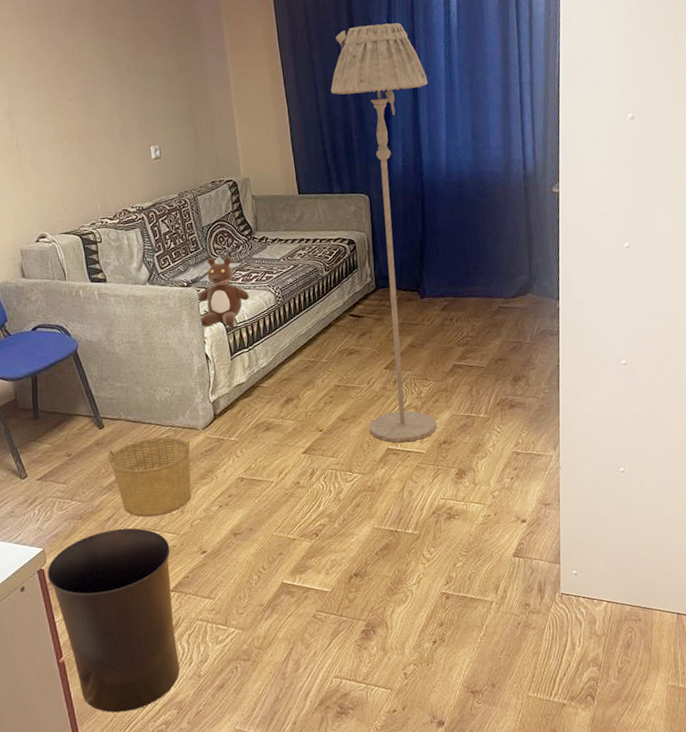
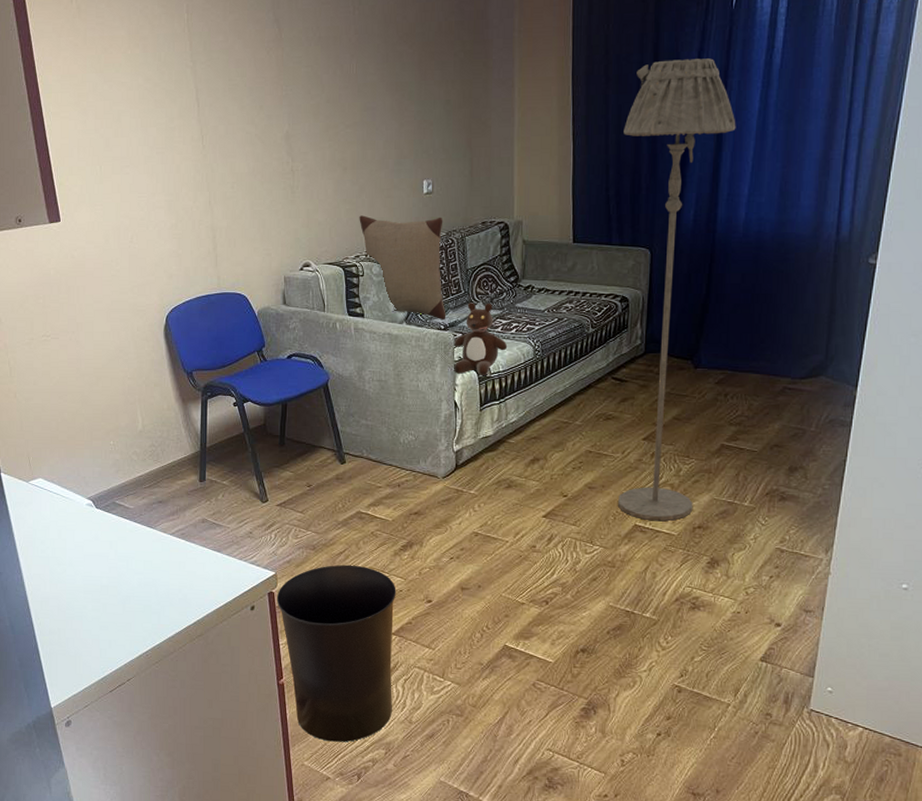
pillow: none [90,179,188,278] -> present [359,215,447,321]
basket: present [108,437,191,517] -> none [347,480,428,558]

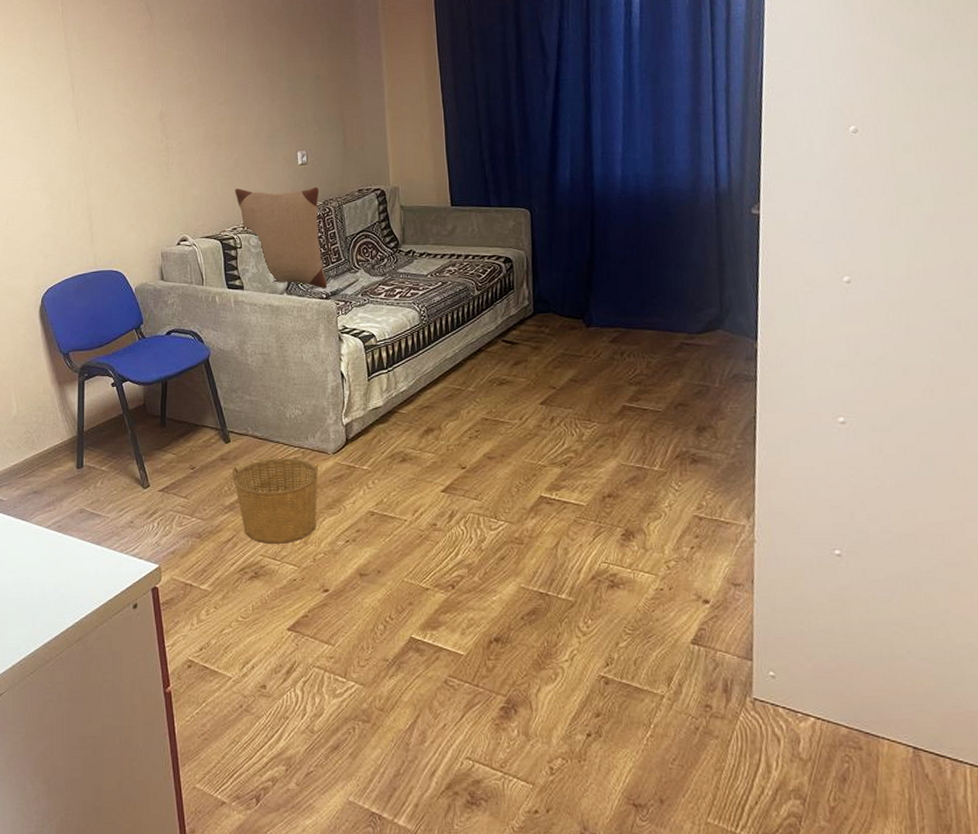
waste bin: present [276,564,396,742] -> none [161,553,291,759]
basket: none [347,480,428,558] -> present [232,458,318,544]
stuffed animal: present [454,302,508,376] -> none [337,269,392,345]
floor lamp: present [618,58,736,522] -> none [492,25,603,491]

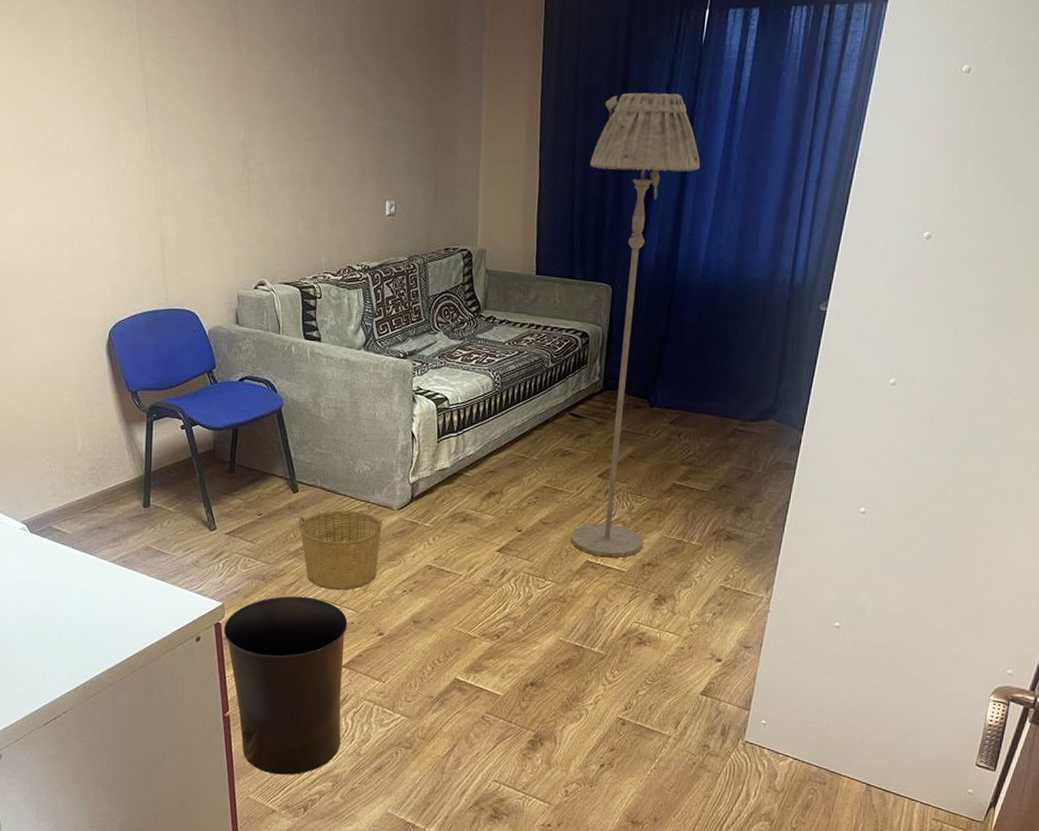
waste bin: none [161,553,291,759] -> present [223,595,348,775]
pillow: present [235,186,328,289] -> none [318,234,406,349]
floor lamp: none [492,25,603,491] -> present [571,92,701,558]

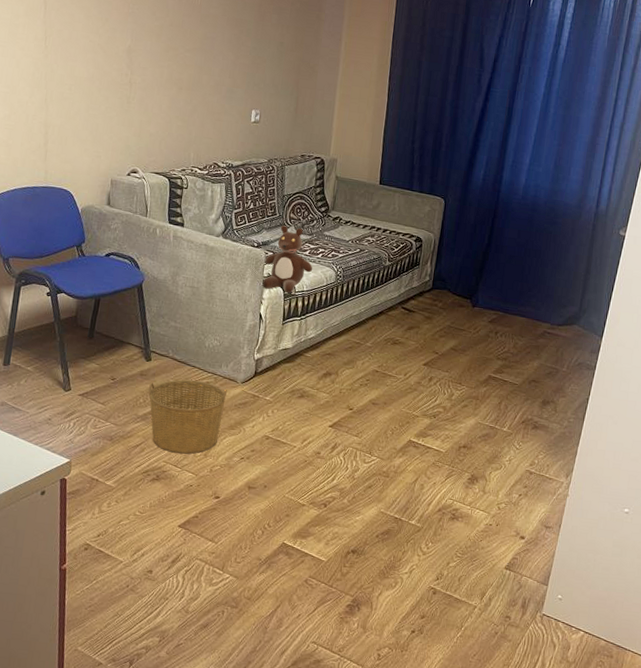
waste bin: present [223,595,348,775] -> none [68,456,187,629]
stuffed animal: none [412,331,467,408] -> present [262,225,313,294]
floor lamp: present [571,92,701,558] -> none [397,39,525,439]

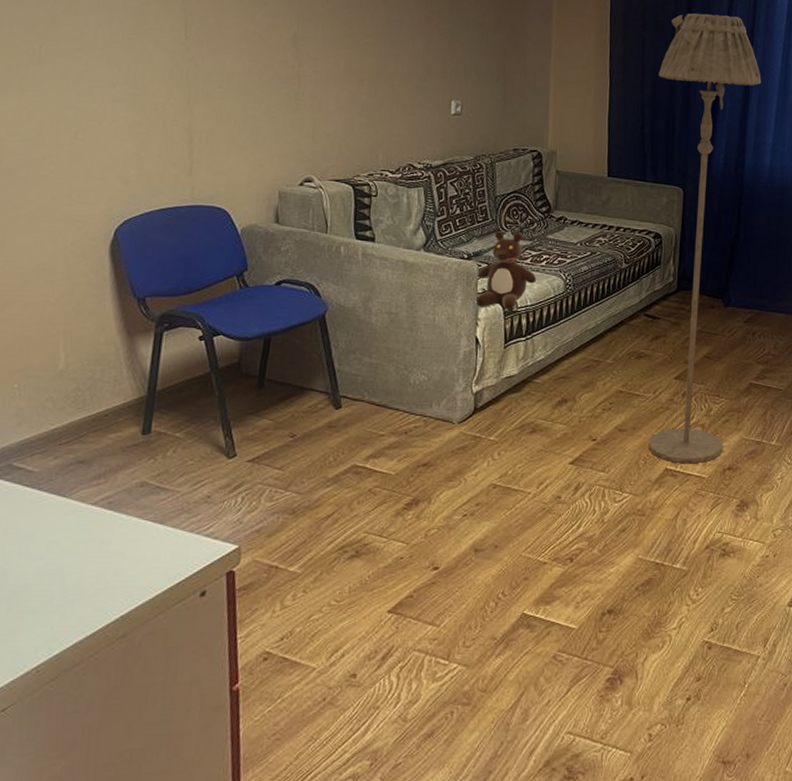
basket: present [148,379,227,454] -> none [340,427,440,519]
floor lamp: none [397,39,525,439] -> present [649,13,762,464]

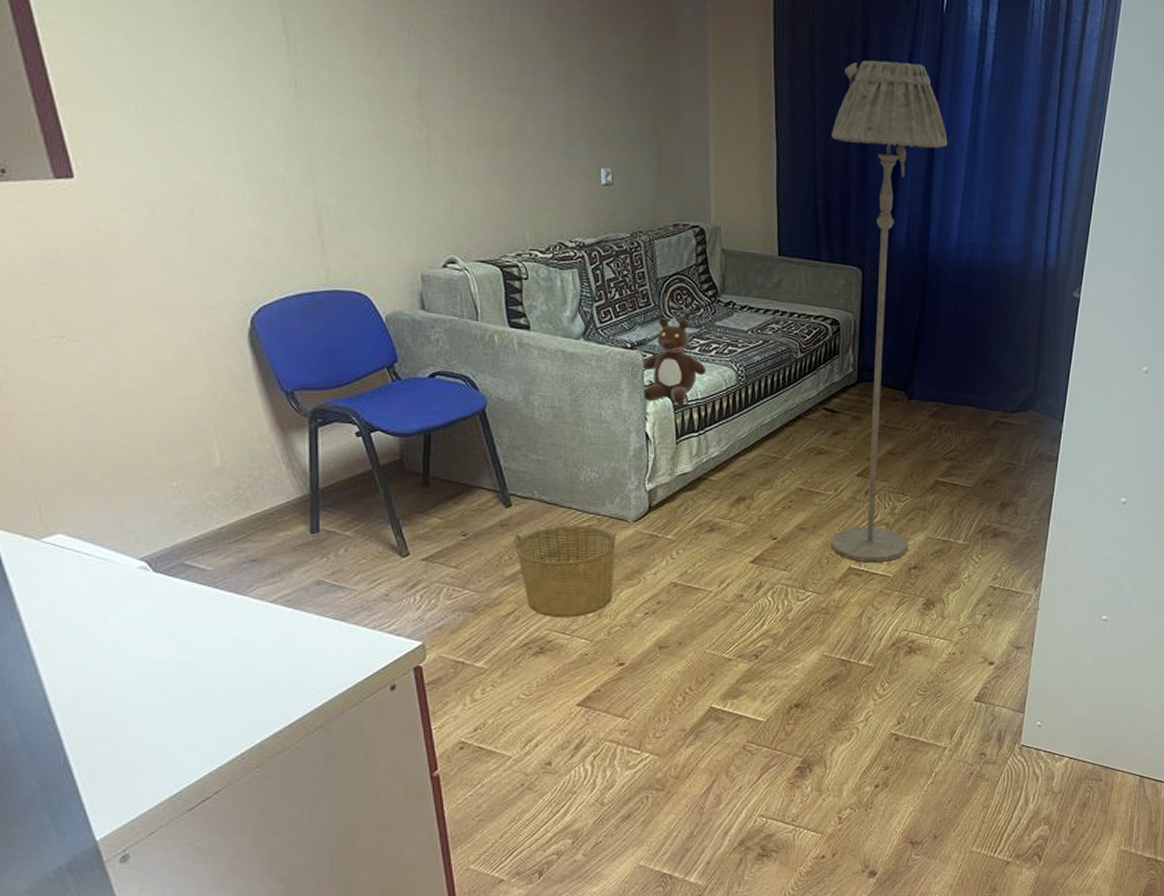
basket: none [340,427,440,519] -> present [514,525,616,617]

